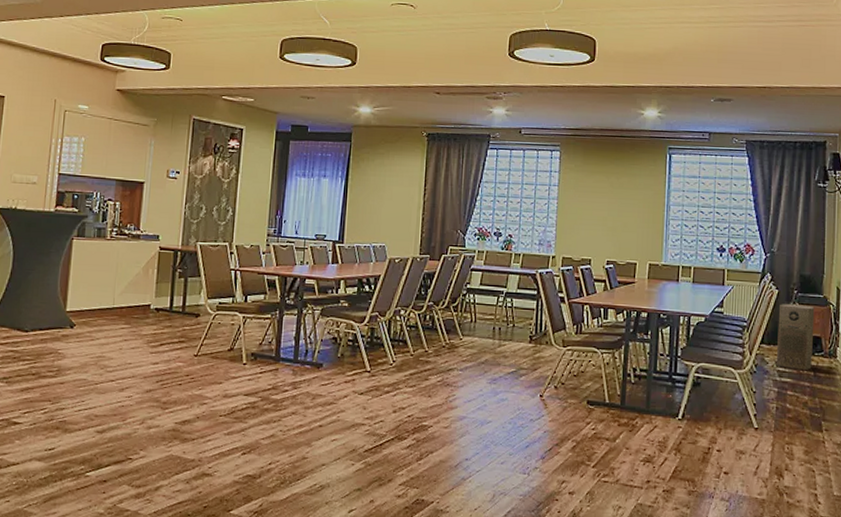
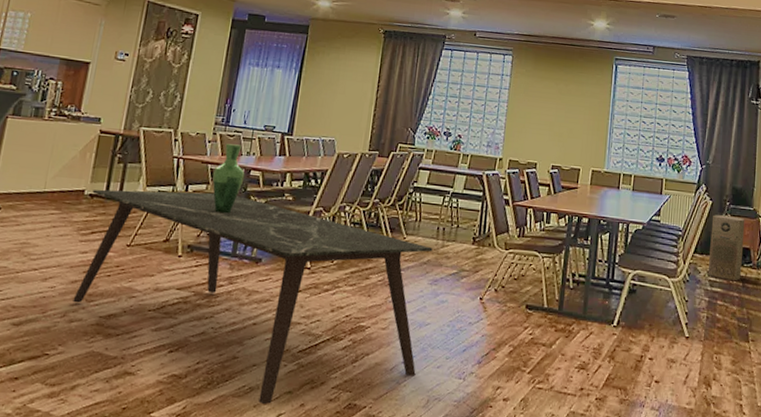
dining table: none [149,302,490,502] -> present [73,189,433,405]
vase: none [269,254,300,322] -> present [212,143,245,214]

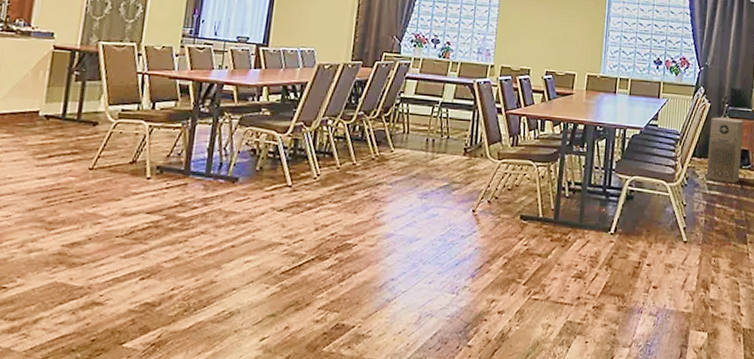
dining table: present [73,189,433,405] -> none [31,109,422,330]
vase: present [212,143,245,214] -> none [181,57,218,132]

